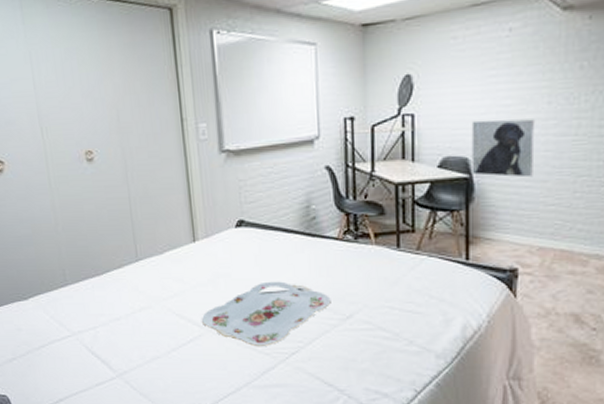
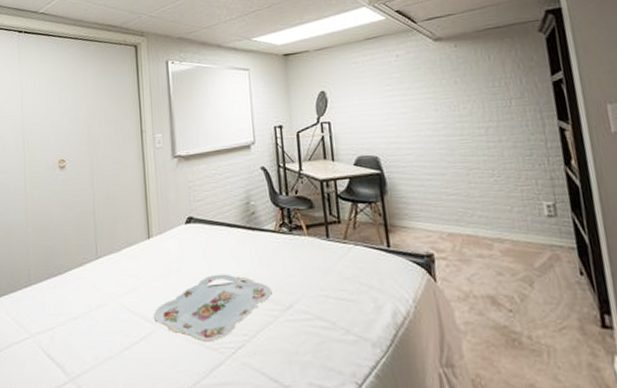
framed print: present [471,119,536,178] -> none [377,123,433,172]

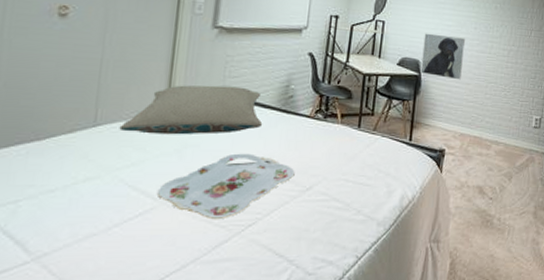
pillow: none [115,209,231,262] -> present [119,85,262,135]
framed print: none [377,123,433,172] -> present [420,33,466,80]

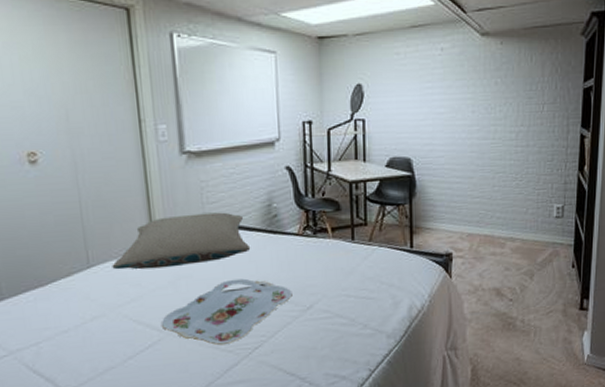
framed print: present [420,33,466,80] -> none [413,125,463,175]

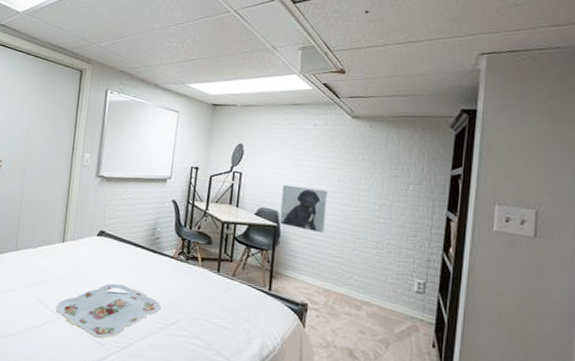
pillow: present [112,212,250,270] -> none [31,222,133,266]
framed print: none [413,125,463,175] -> present [279,184,329,234]

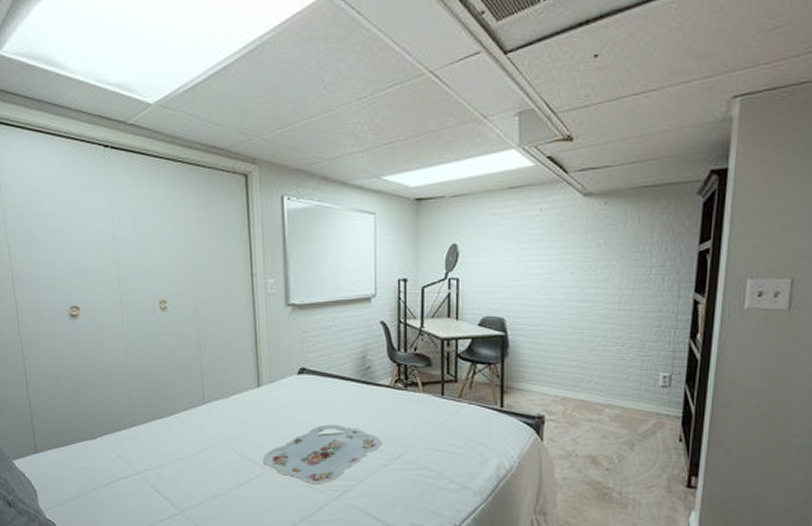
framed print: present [279,184,329,234] -> none [507,286,561,337]

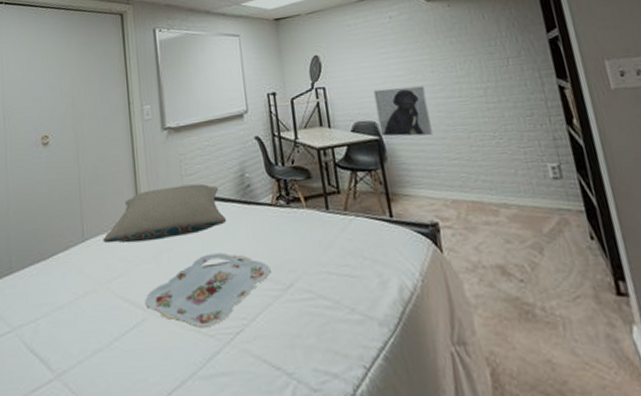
pillow: none [223,361,344,409] -> present [103,183,226,244]
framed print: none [507,286,561,337] -> present [373,86,433,137]

